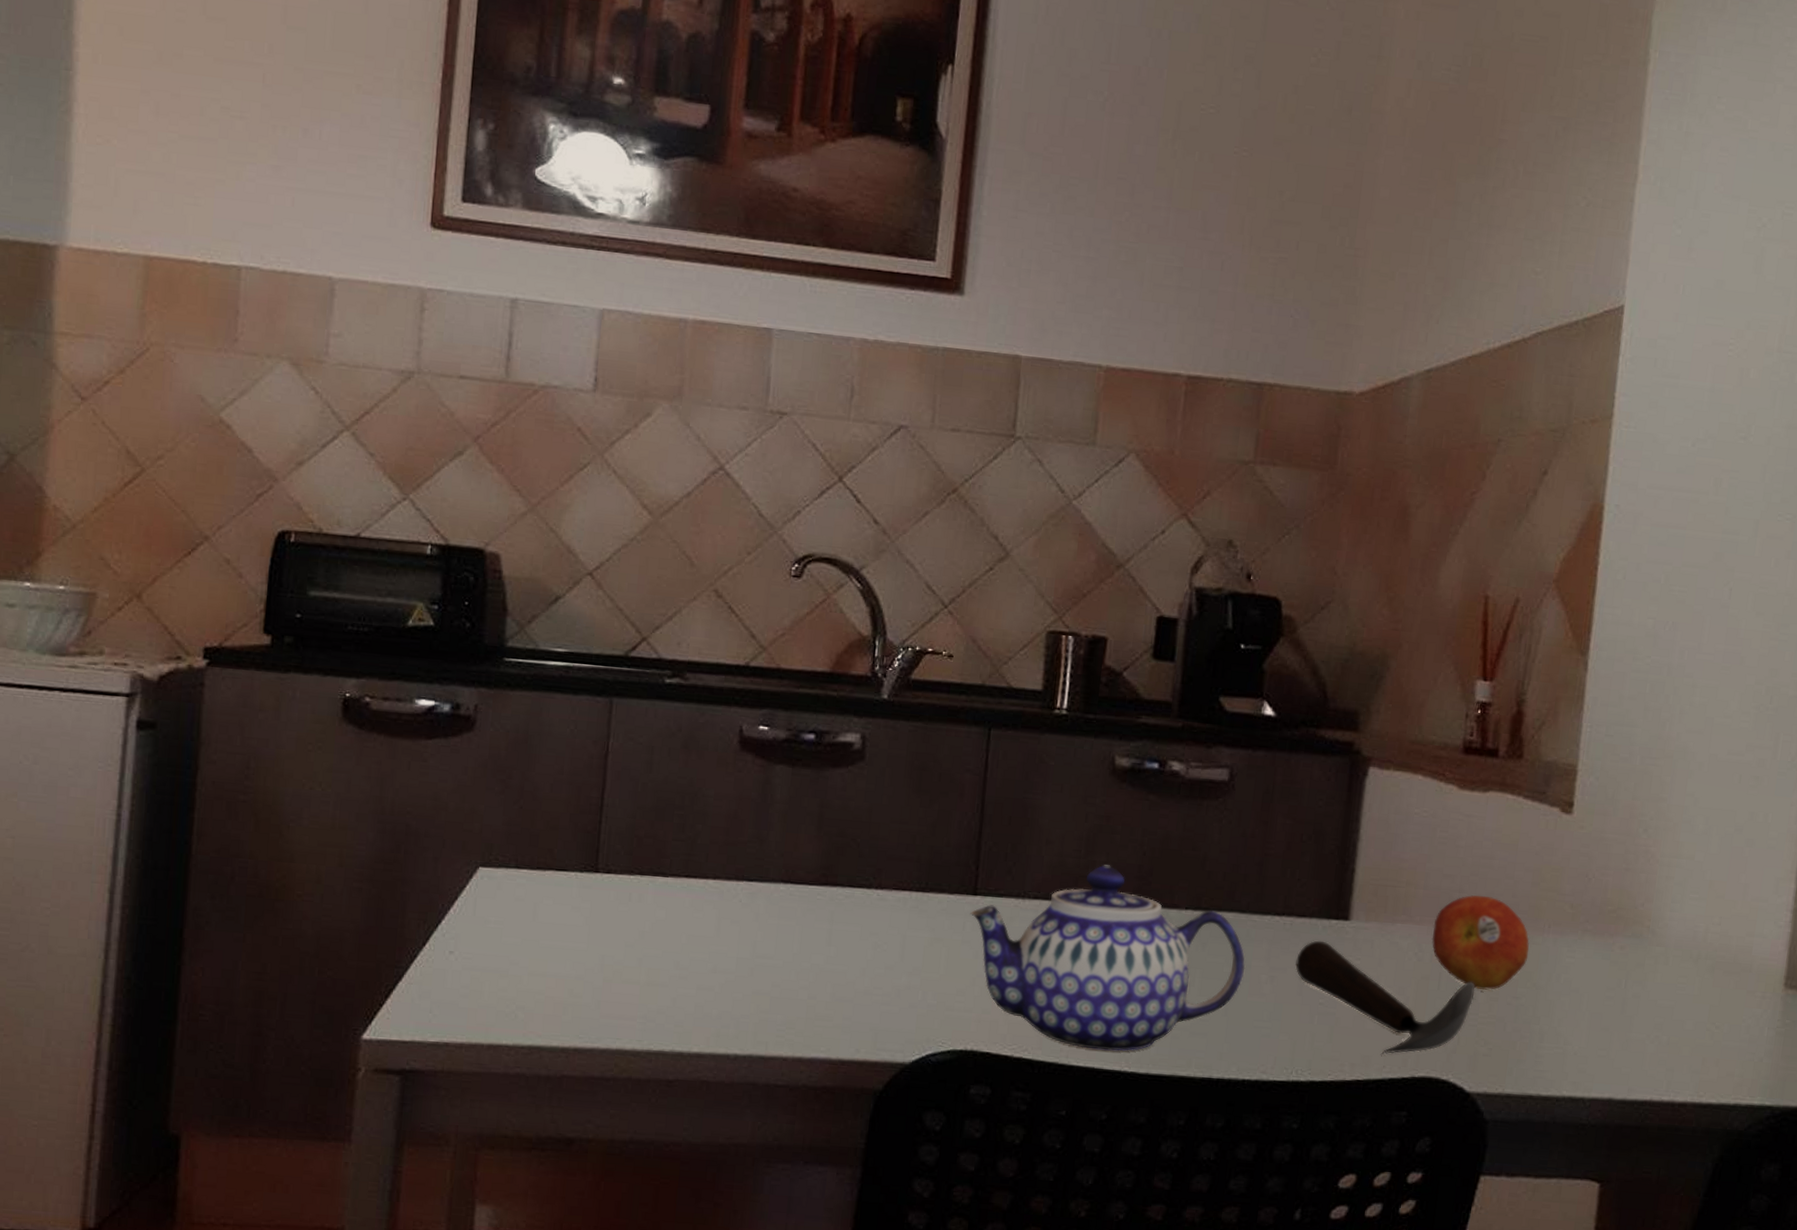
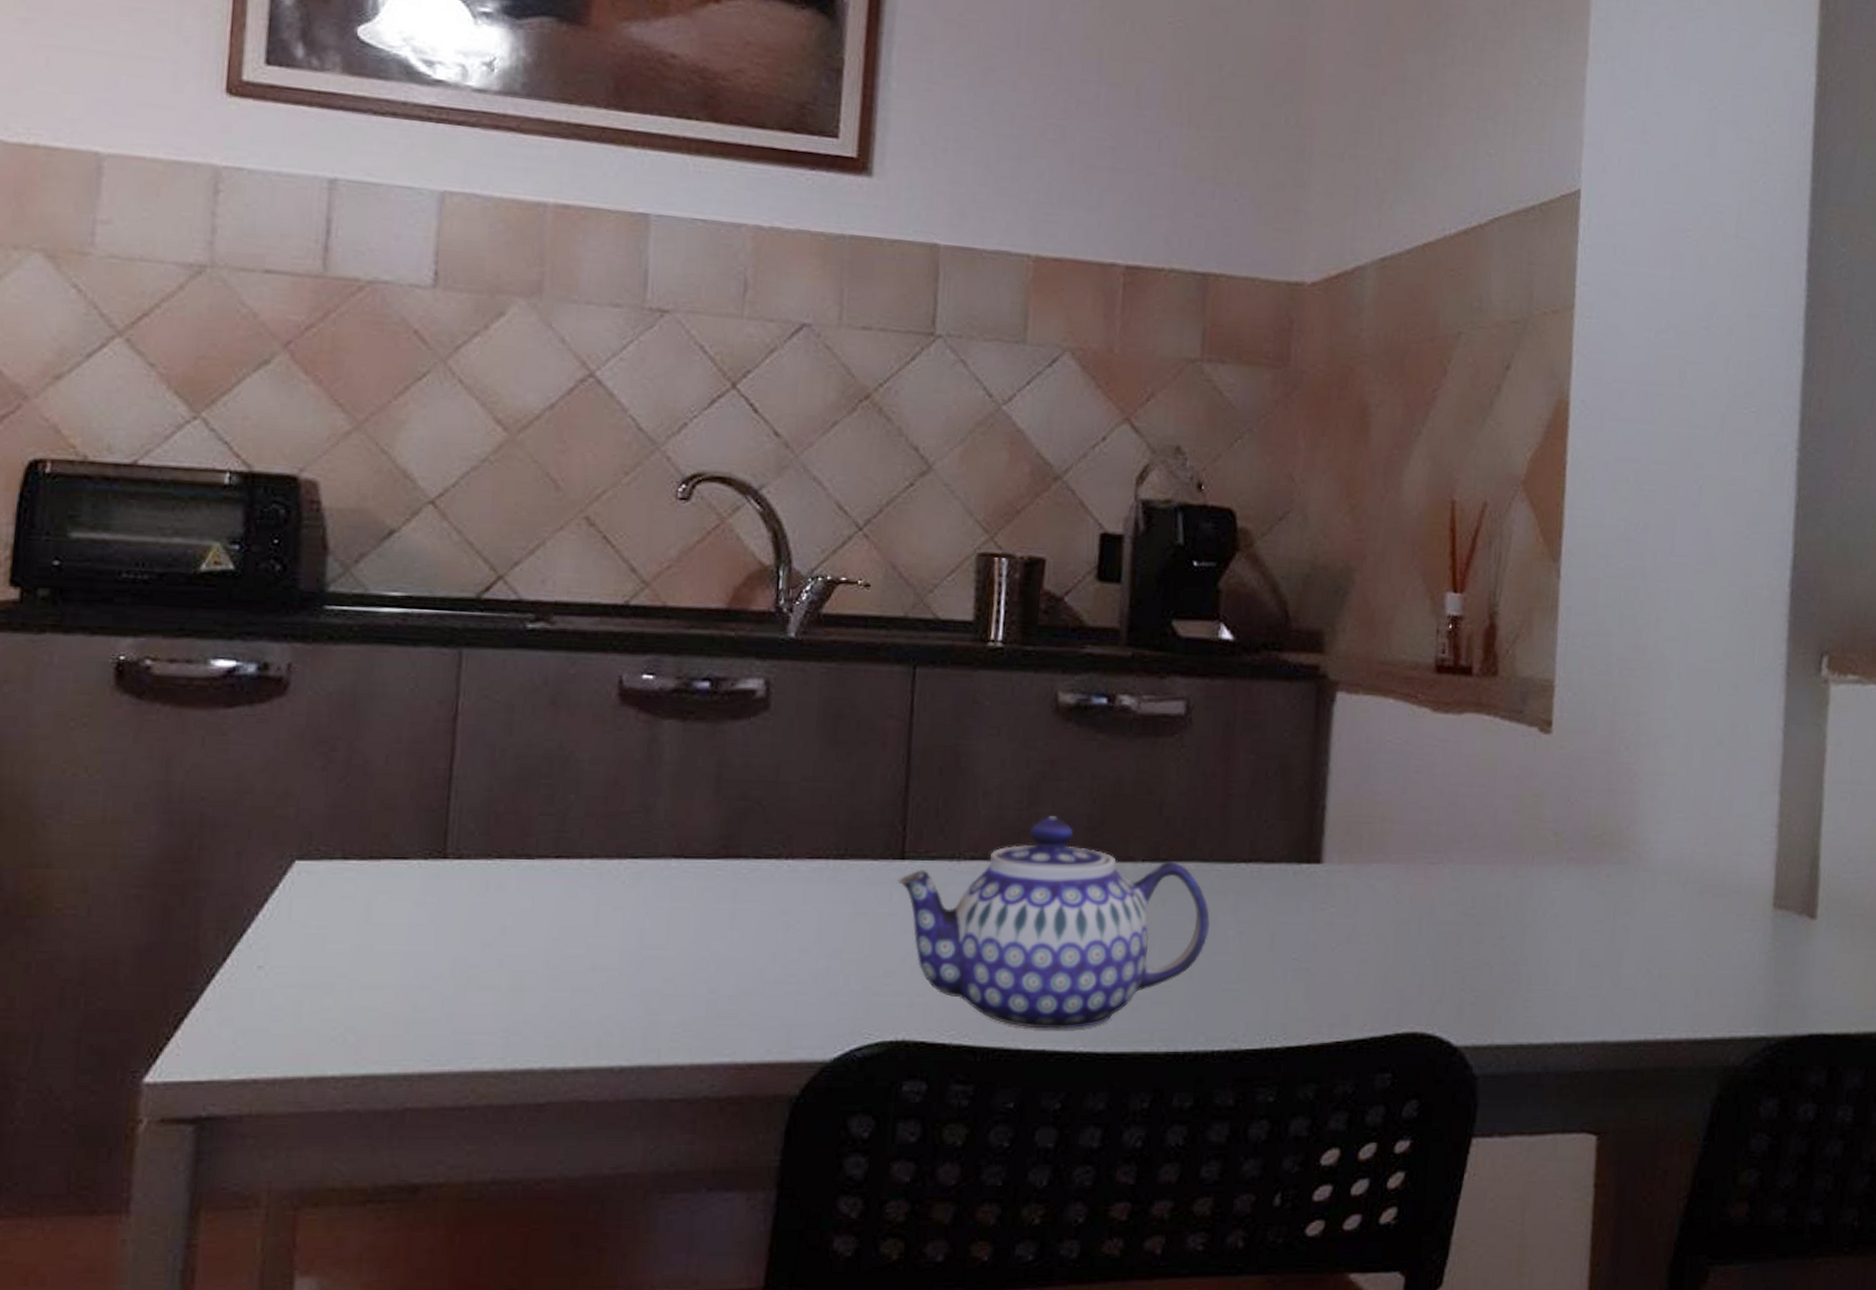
spoon: present [1295,940,1475,1055] -> none [1265,888,1459,1011]
fruit: present [1431,895,1530,990] -> none [1410,827,1513,932]

